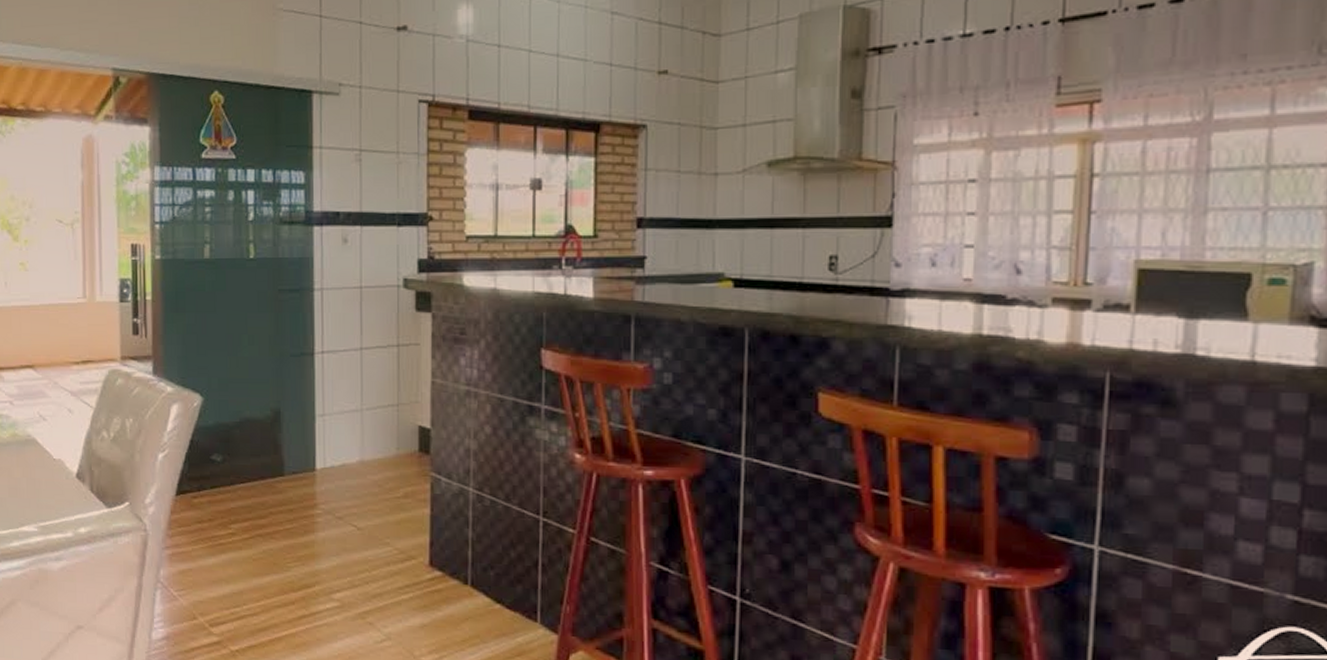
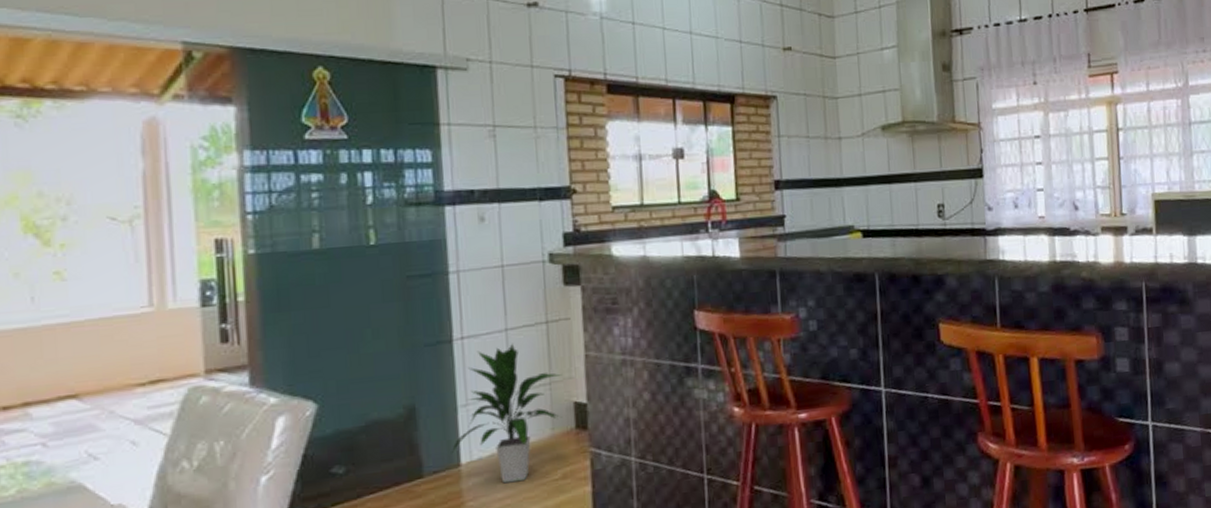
indoor plant: none [308,362,410,494] -> present [450,343,563,484]

